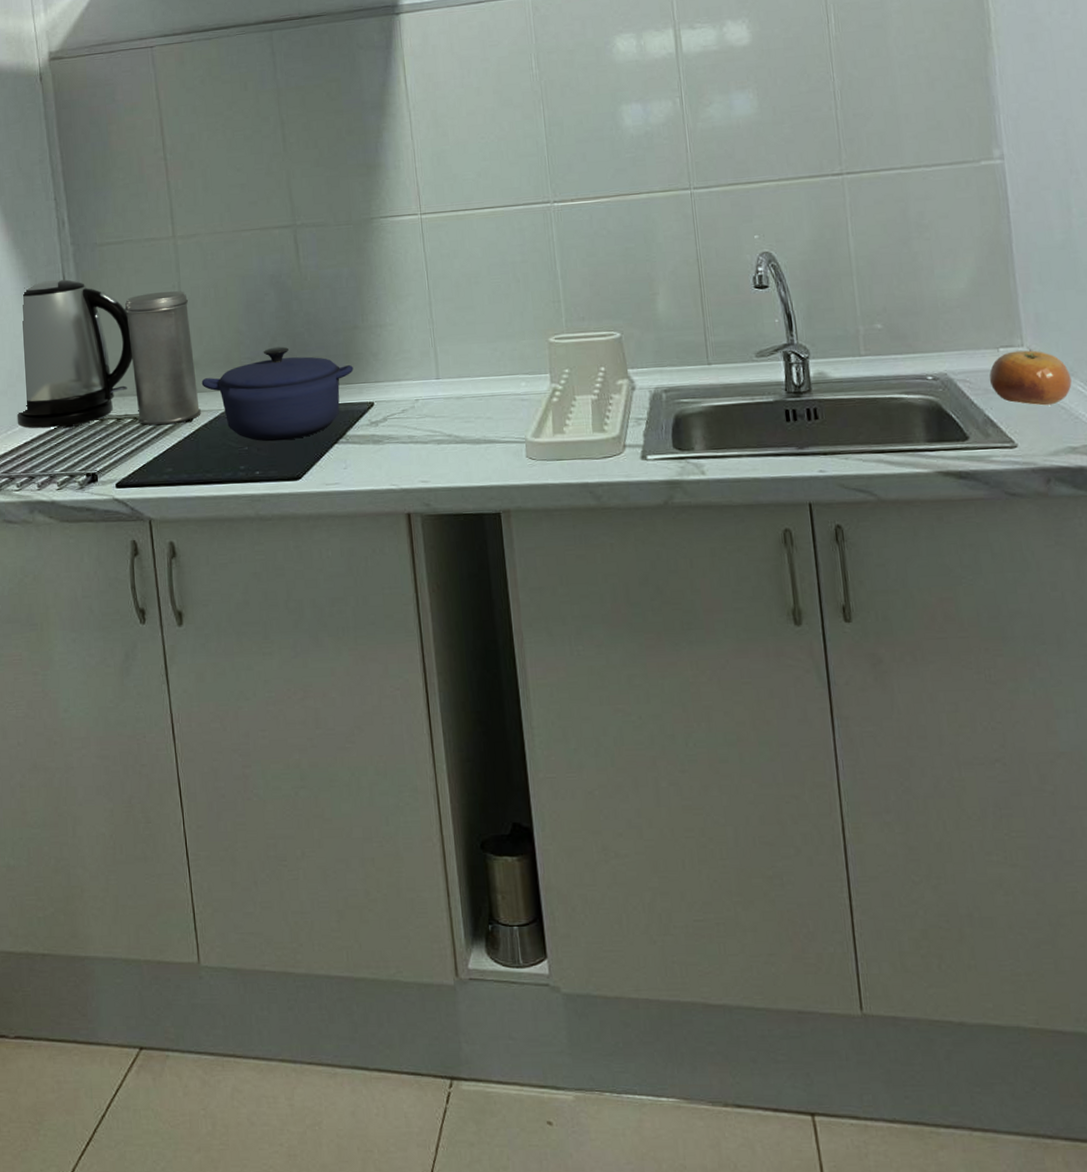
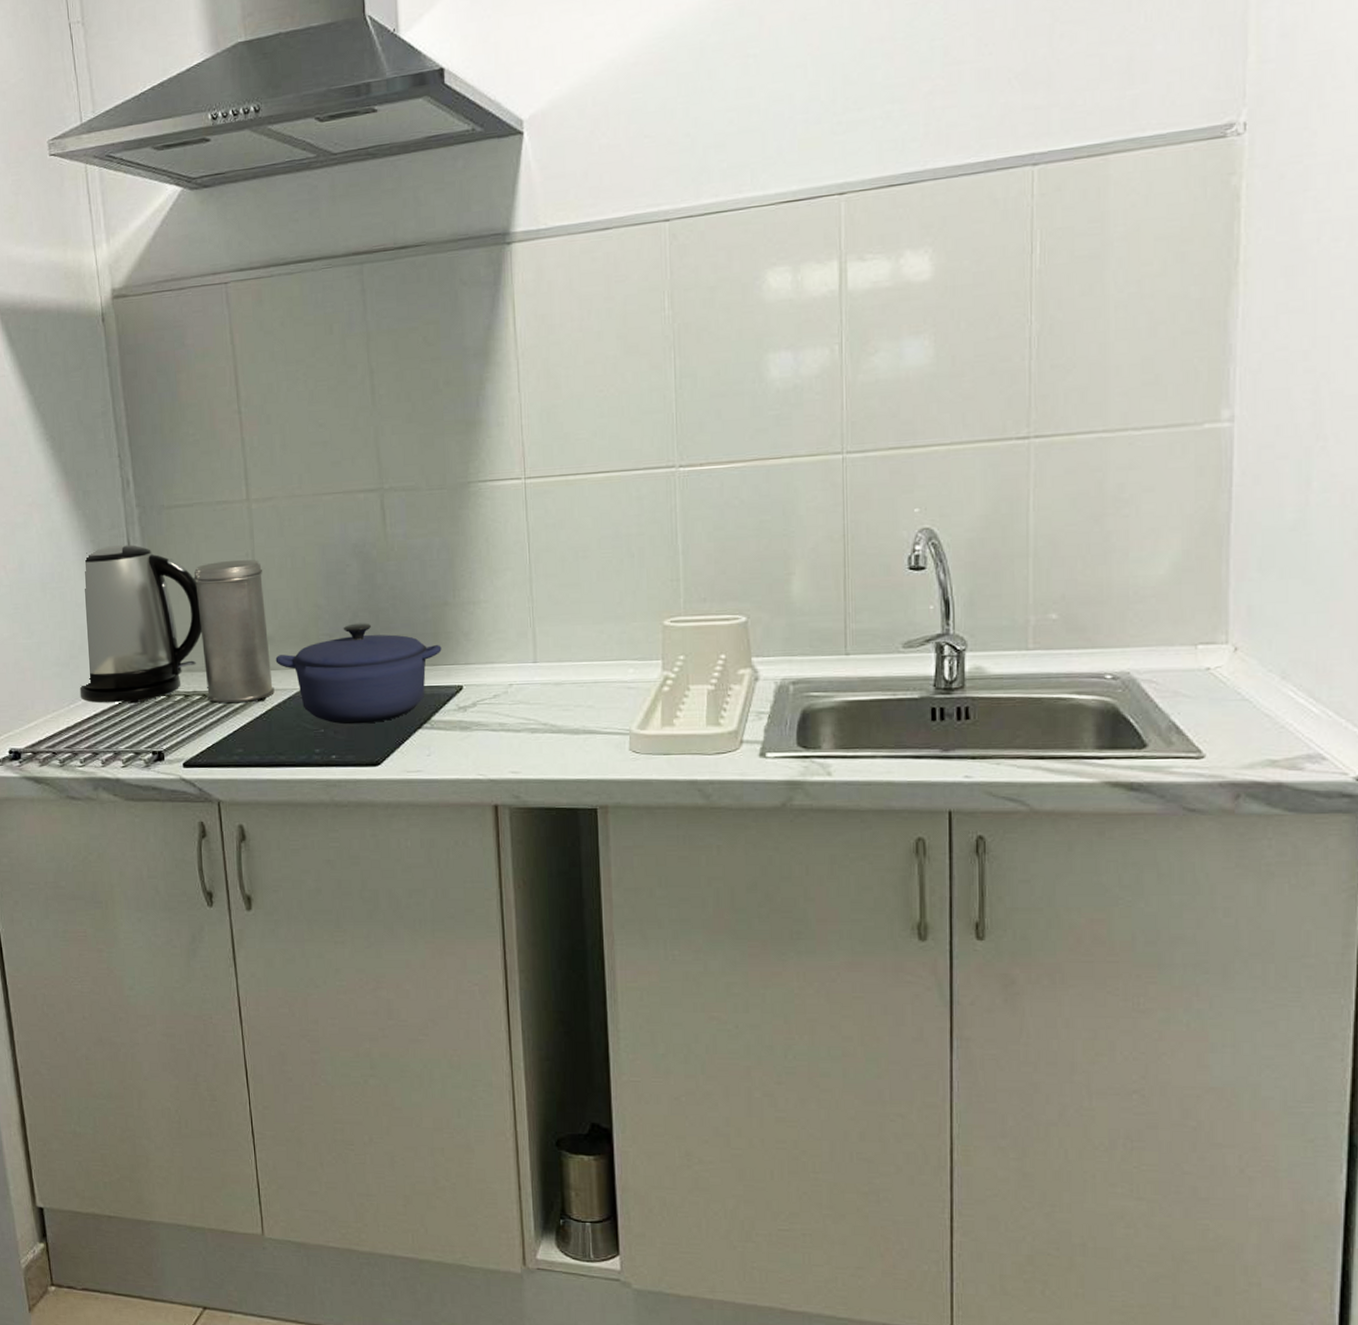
fruit: present [989,350,1072,406] -> none [1180,648,1282,712]

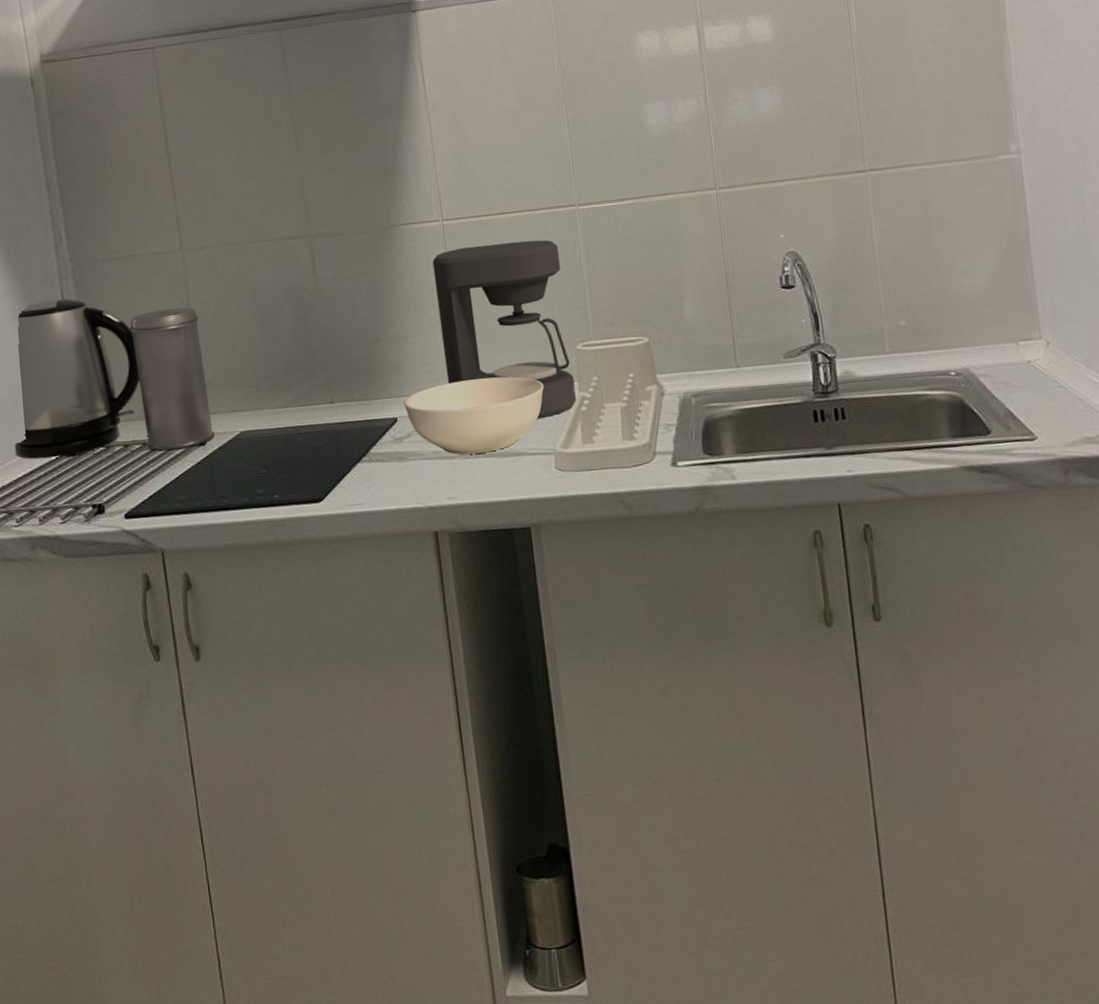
cooking pot: present [275,623,442,725] -> none [214,362,376,463]
bowl: none [470,649,624,729] -> present [403,376,545,455]
coffee maker: none [511,503,659,696] -> present [432,240,577,418]

